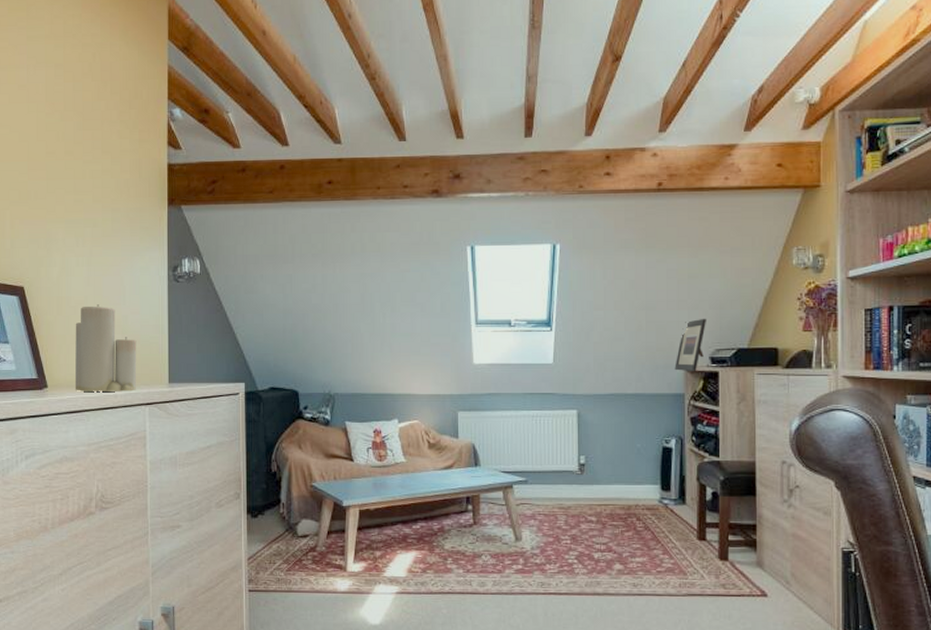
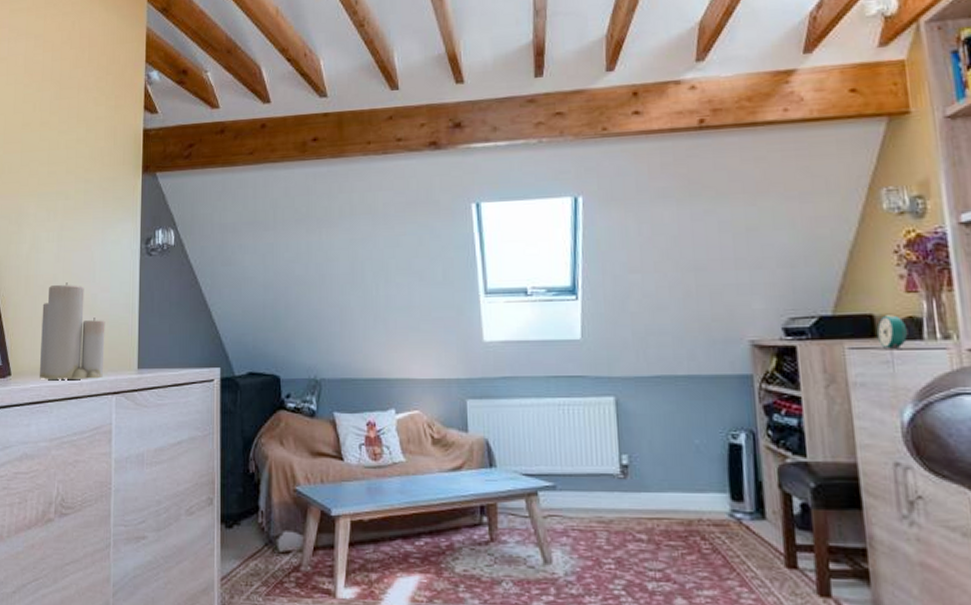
picture frame: present [674,318,707,372] -> none [737,279,776,347]
alarm clock: none [778,347,801,376] -> present [876,313,908,350]

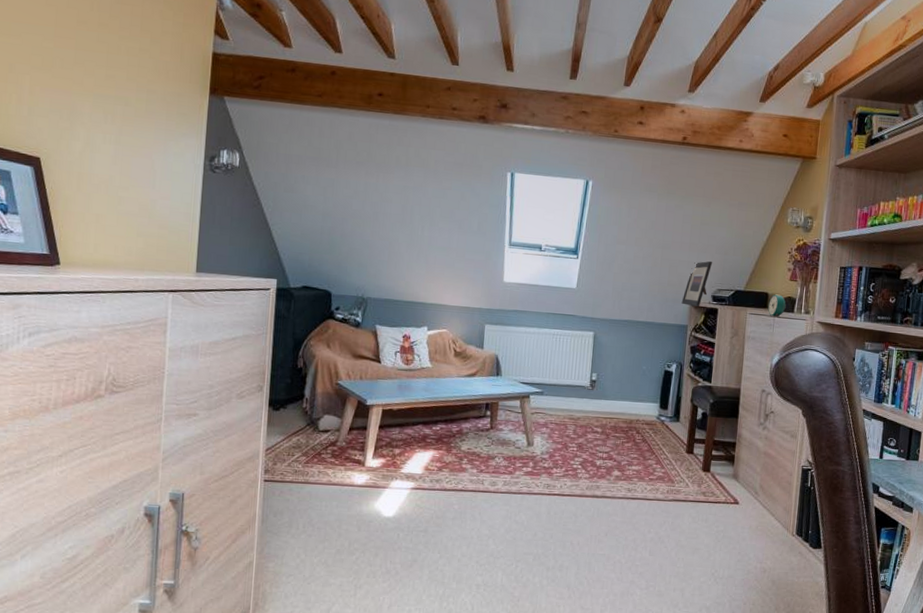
candle: present [39,282,105,379] -> none [91,185,164,277]
picture frame: none [737,279,776,347] -> present [681,261,713,307]

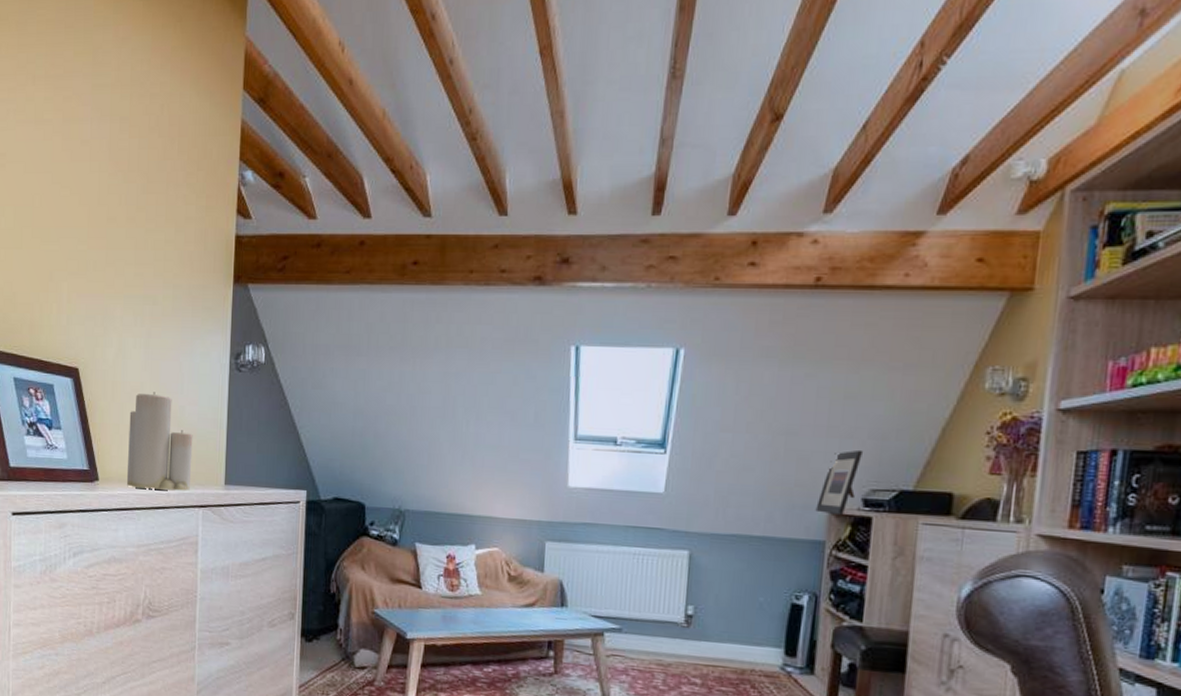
candle: none [91,185,164,277] -> present [126,392,193,491]
alarm clock: present [767,293,786,318] -> none [952,493,983,530]

